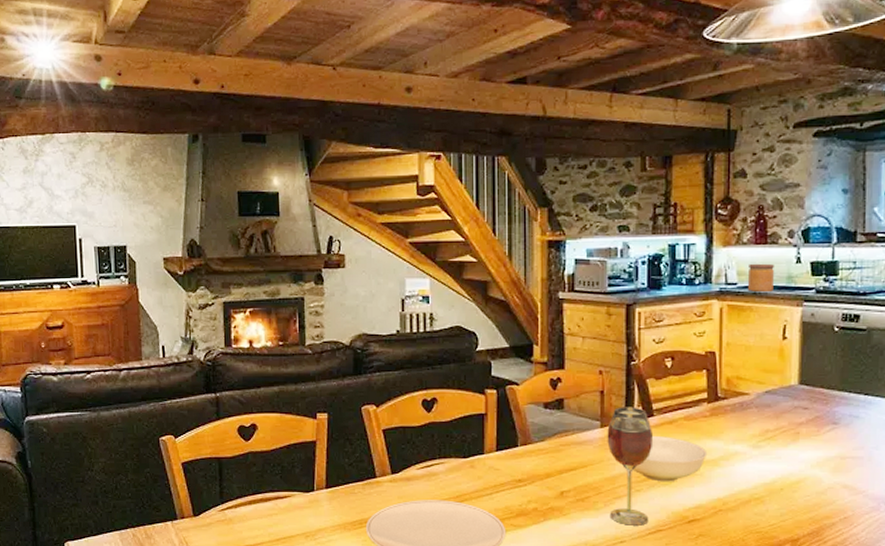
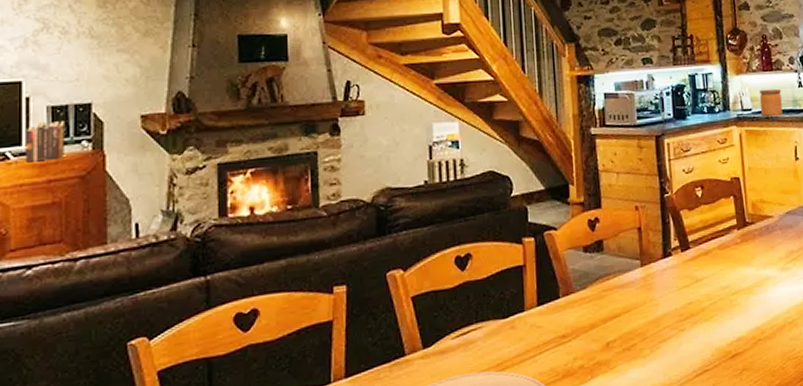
books: none [81,259,109,291] -> present [26,121,64,163]
wineglass: present [607,407,654,526] -> none [647,241,695,370]
bowl: present [632,435,708,482] -> none [674,268,743,318]

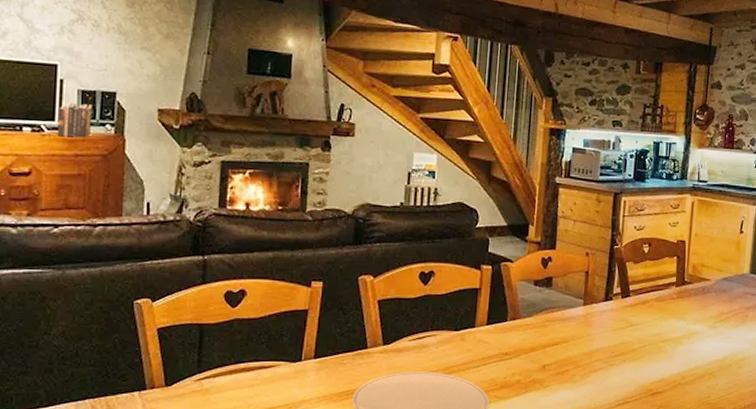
jar: present [760,88,783,117] -> none [716,164,738,191]

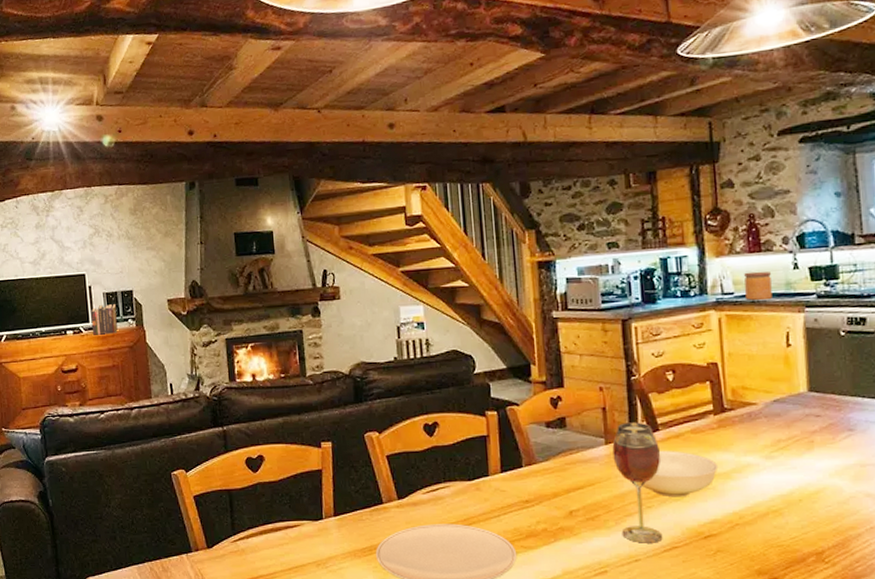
wineglass: none [585,287,629,398] -> present [612,422,663,543]
bowl: none [608,314,673,358] -> present [641,450,719,497]
jar: none [716,164,738,191] -> present [744,271,772,301]

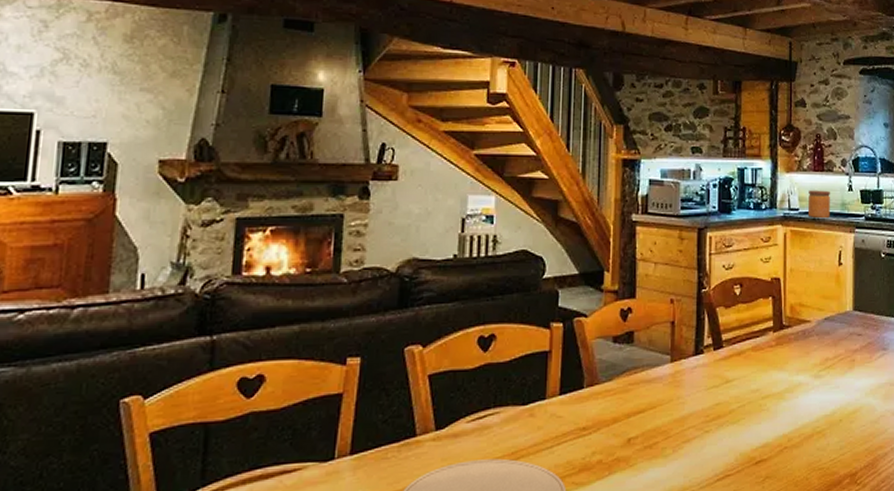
books: present [91,304,118,335] -> none [30,158,75,200]
wineglass: present [612,422,663,543] -> none [677,338,723,473]
bowl: present [641,450,719,497] -> none [701,368,774,420]

